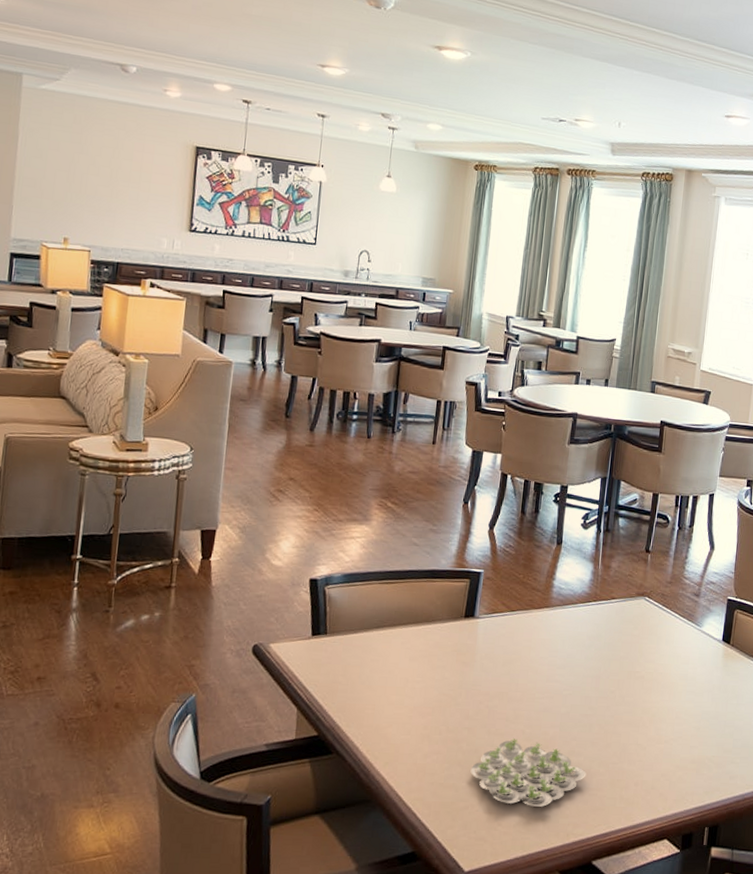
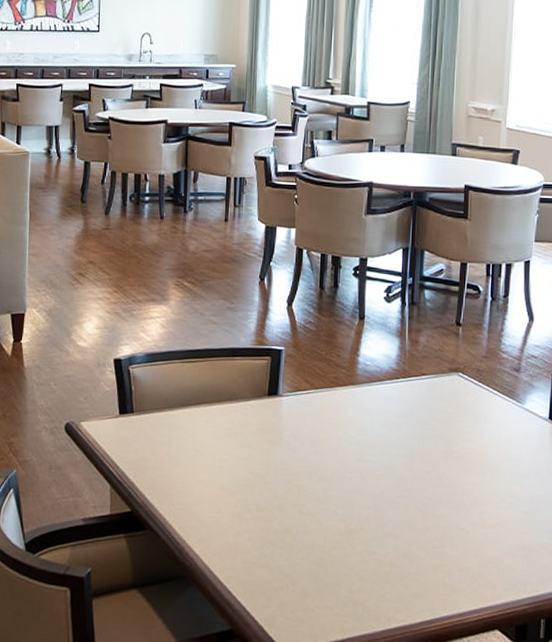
teacup: present [470,737,586,807] -> none [283,518,405,590]

